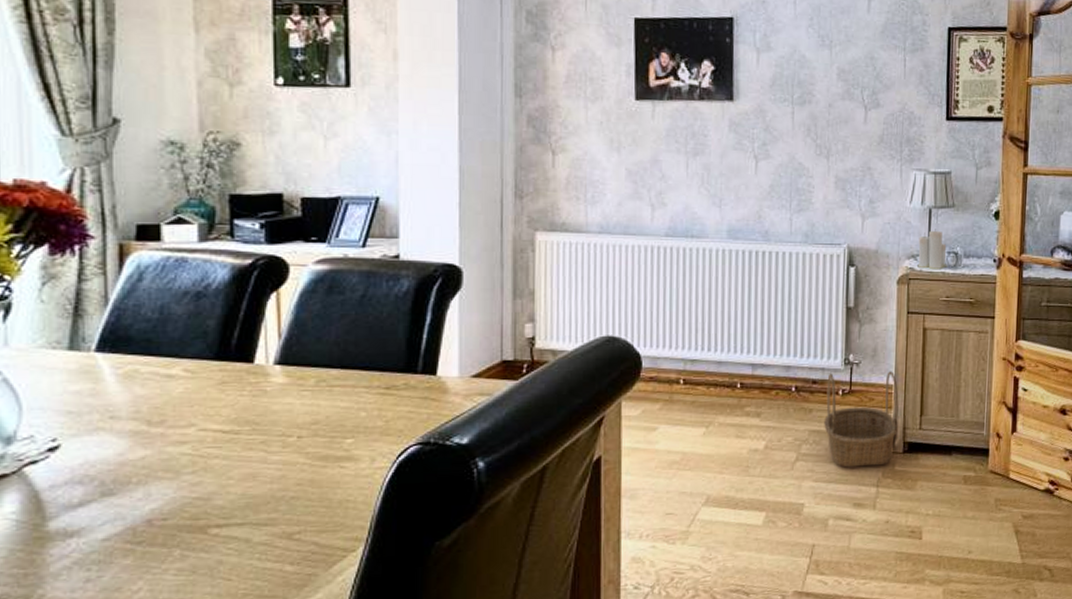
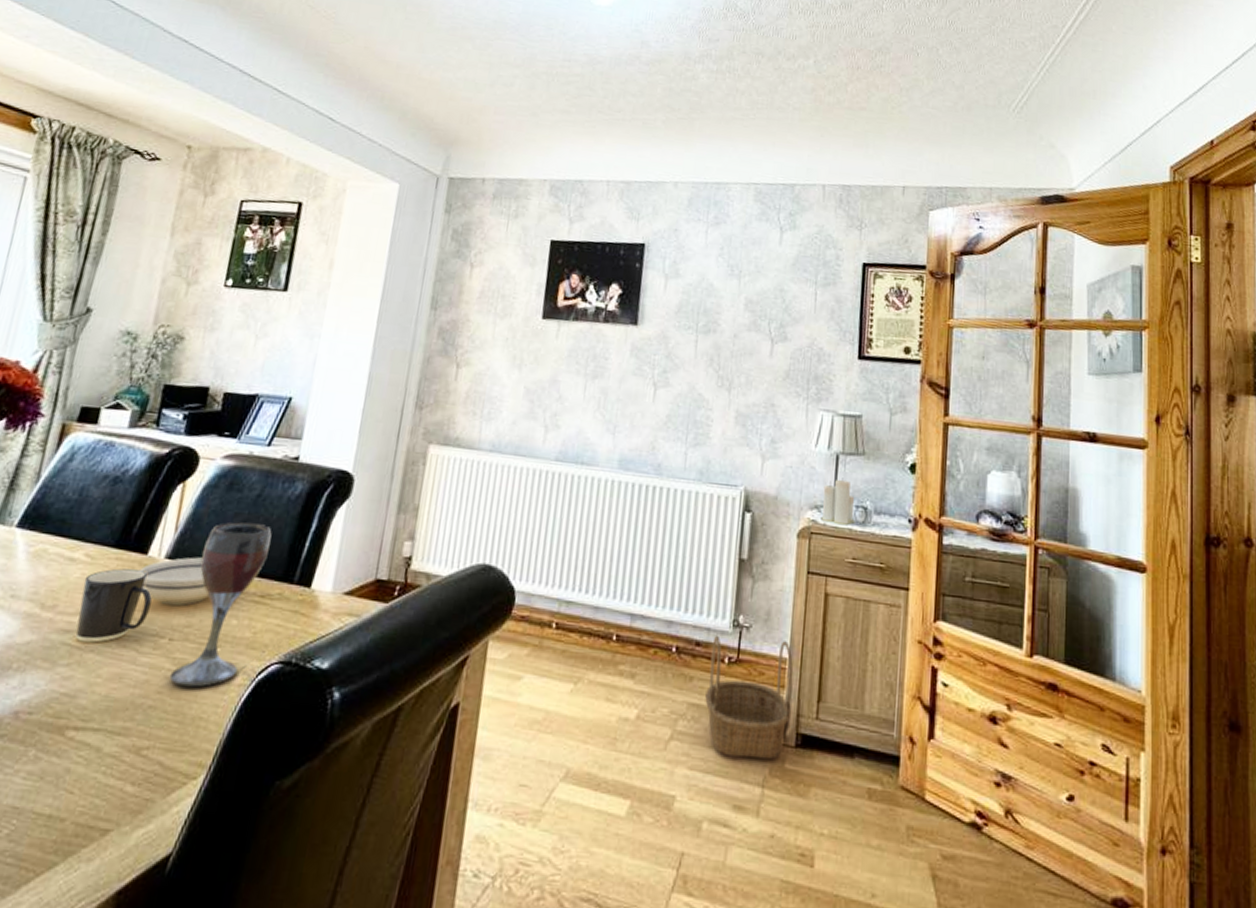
mug: none [189,377,271,450] -> present [74,568,152,643]
bowl: none [248,360,331,407] -> present [139,557,210,606]
cup: none [306,323,385,476] -> present [169,522,272,687]

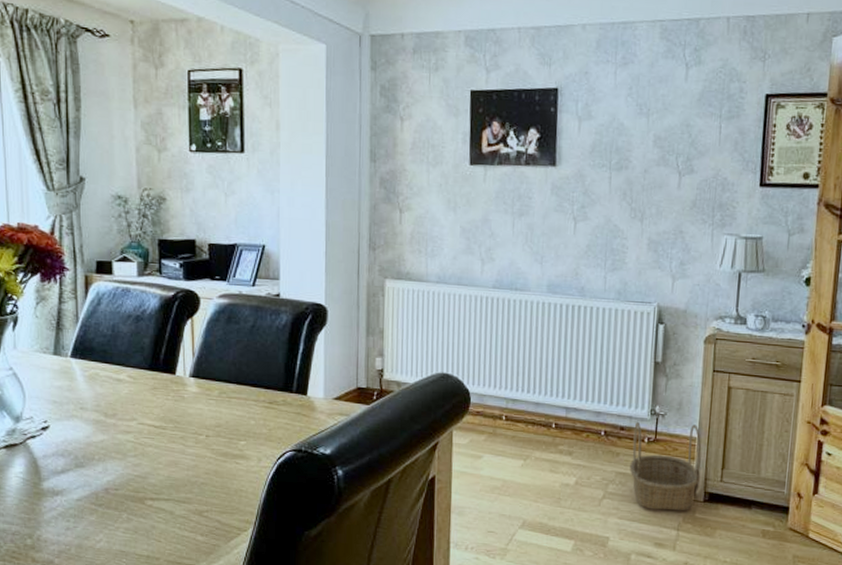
mug: present [74,568,152,643] -> none [132,385,187,440]
bowl: present [139,557,210,606] -> none [172,375,230,412]
cup: present [169,522,272,687] -> none [212,347,269,469]
candle: present [821,478,855,526] -> none [725,292,755,332]

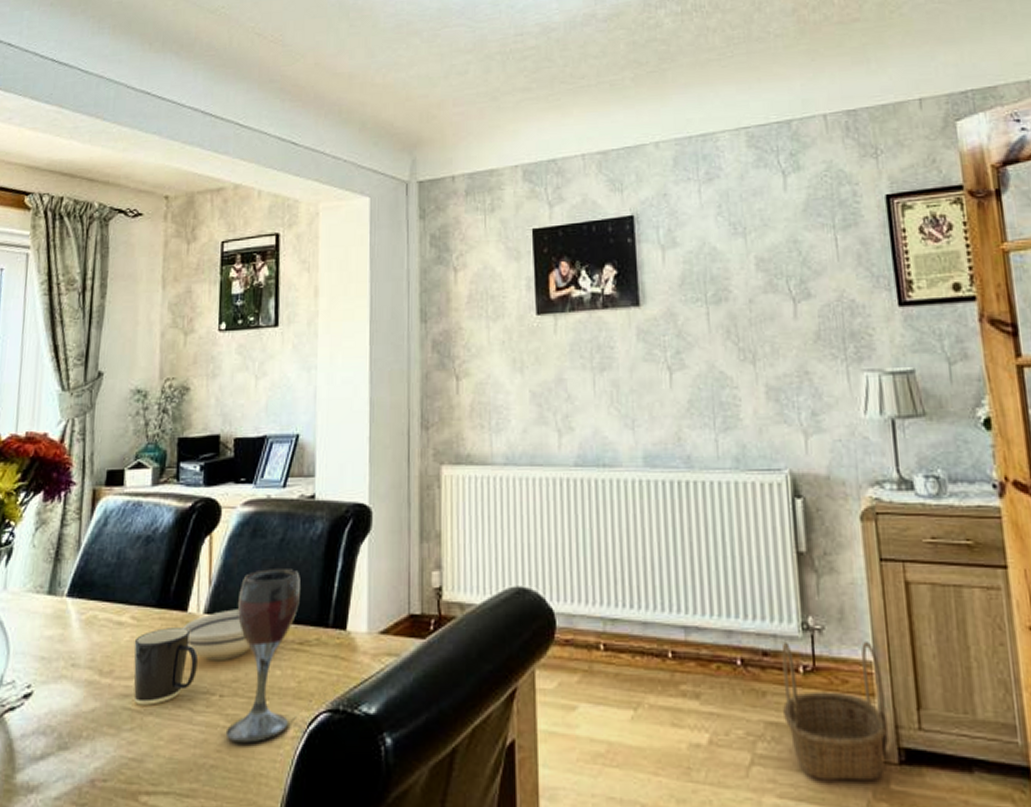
mug: none [132,385,187,440] -> present [133,626,199,705]
bowl: none [172,375,230,412] -> present [182,609,251,662]
cup: none [212,347,269,469] -> present [225,569,300,743]

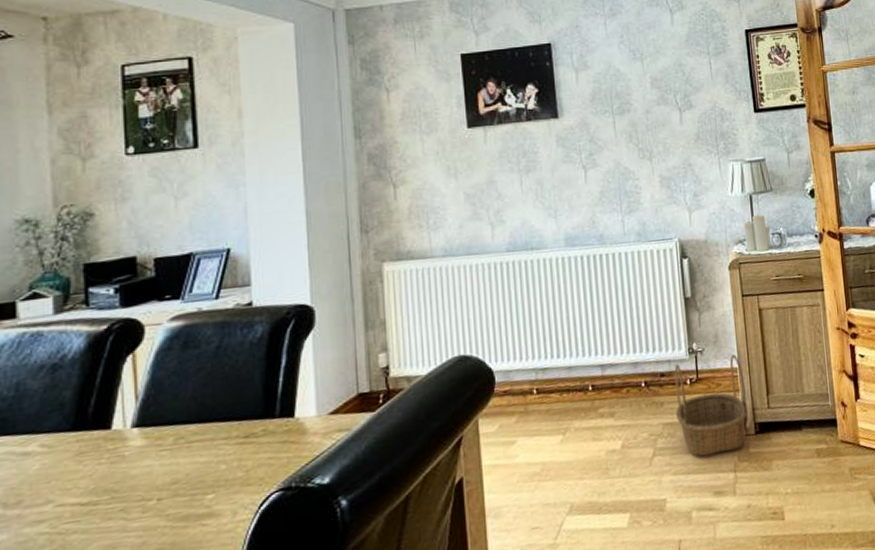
mug: present [133,626,199,705] -> none [46,444,130,528]
bowl: present [182,609,251,662] -> none [106,417,190,470]
cup: present [225,569,300,743] -> none [167,372,242,538]
candle: none [882,445,927,501] -> present [743,213,773,253]

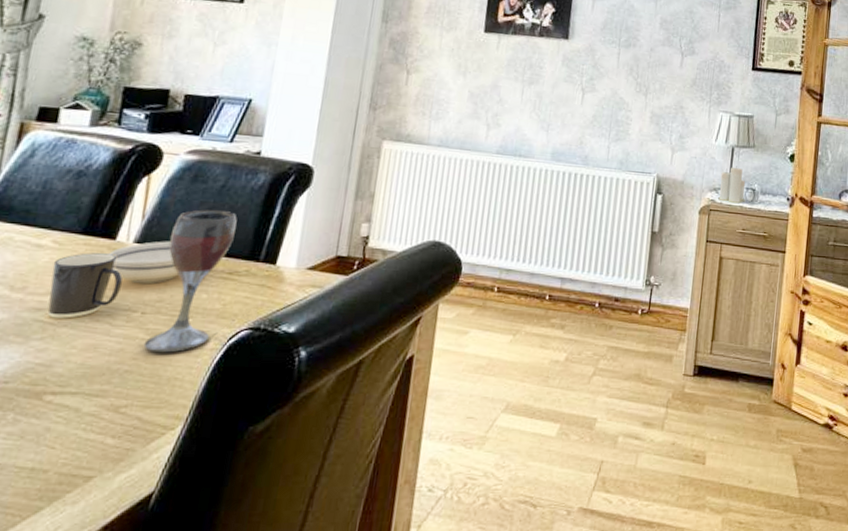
mug: none [46,444,130,528] -> present [47,252,123,319]
bowl: none [106,417,190,470] -> present [108,241,179,284]
cup: none [167,372,242,538] -> present [143,209,237,353]
basket: present [674,354,747,456] -> none [622,292,693,387]

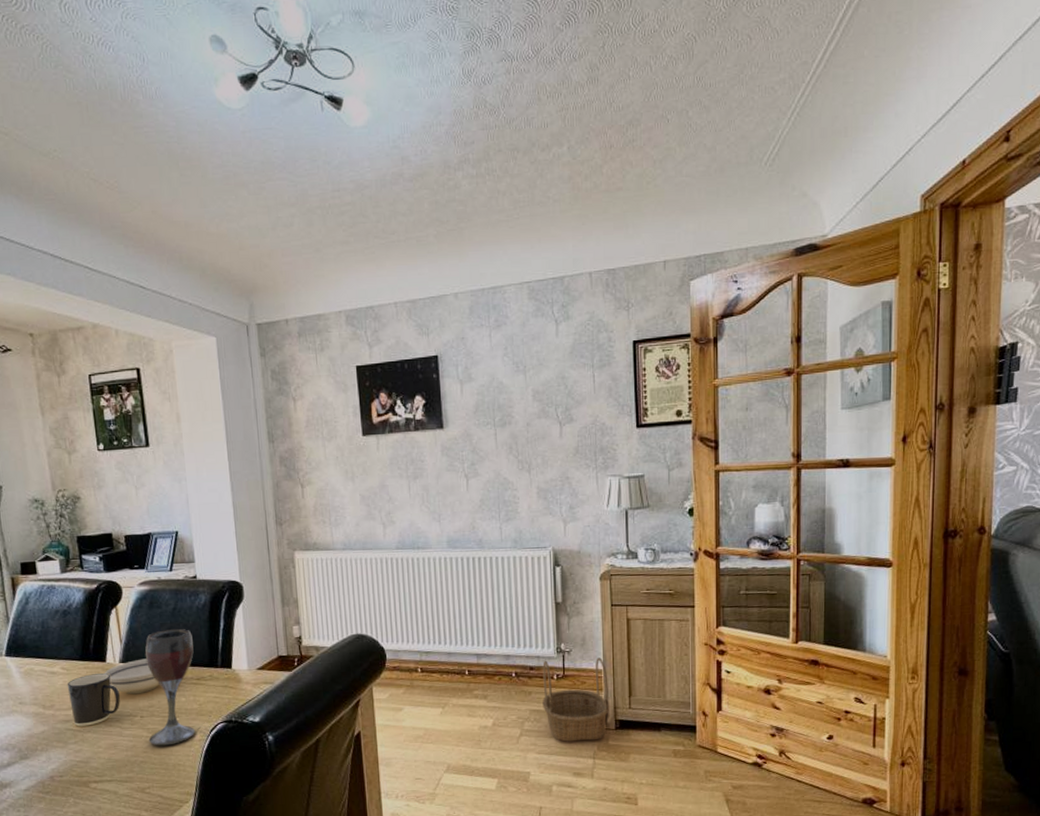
basket: none [622,292,693,387] -> present [542,657,609,742]
candle: present [718,166,746,204] -> none [617,528,646,566]

